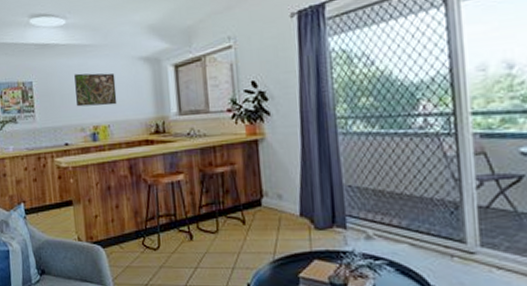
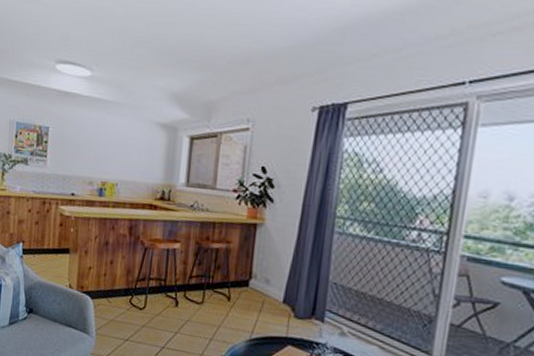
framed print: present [74,73,117,107] -> none [89,127,131,165]

